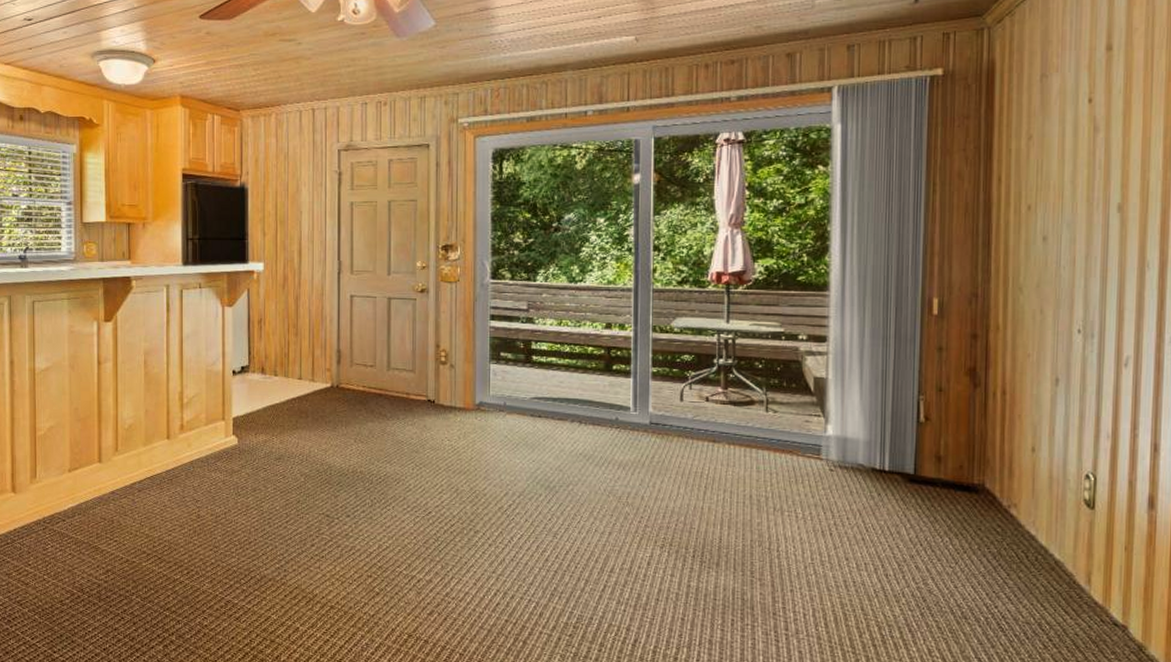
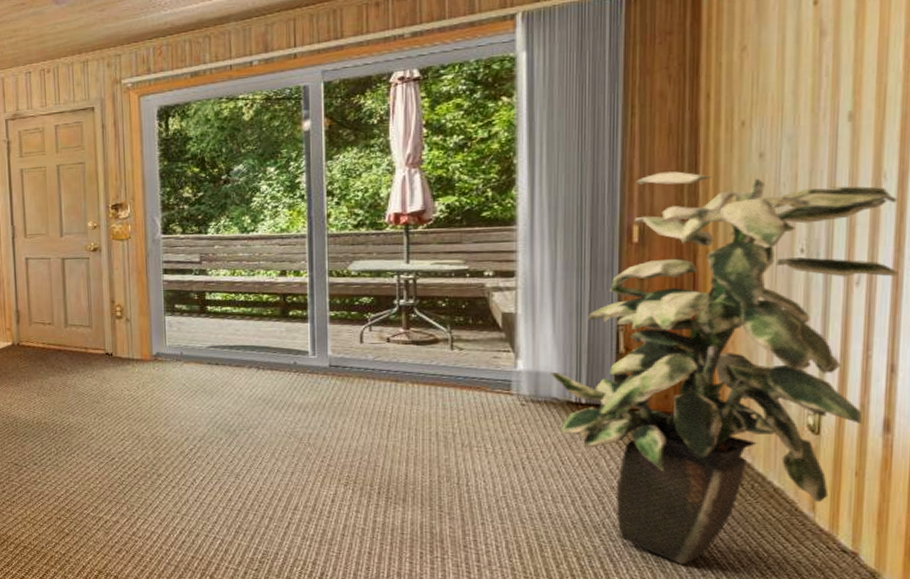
indoor plant: none [857,248,1160,637] -> present [550,171,899,566]

